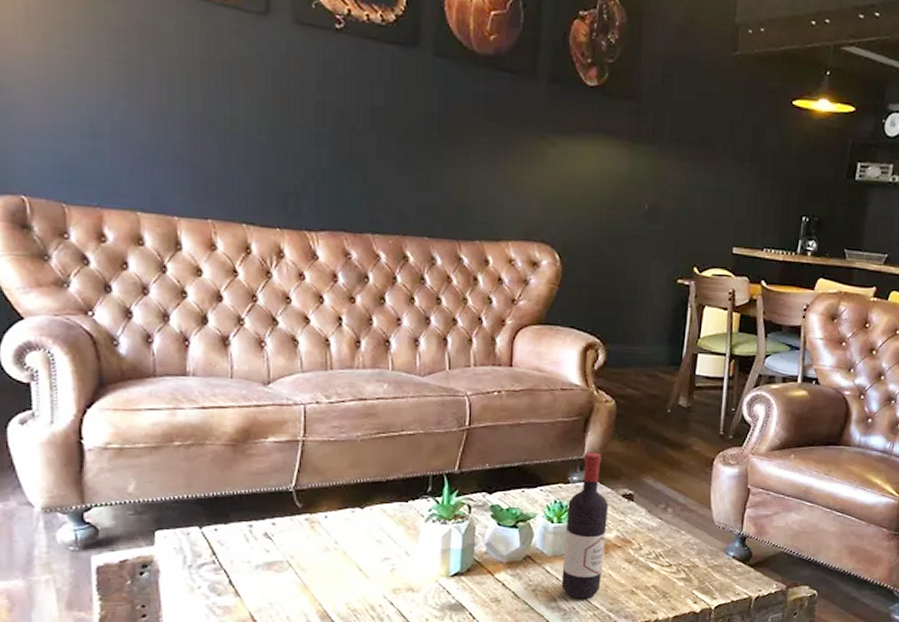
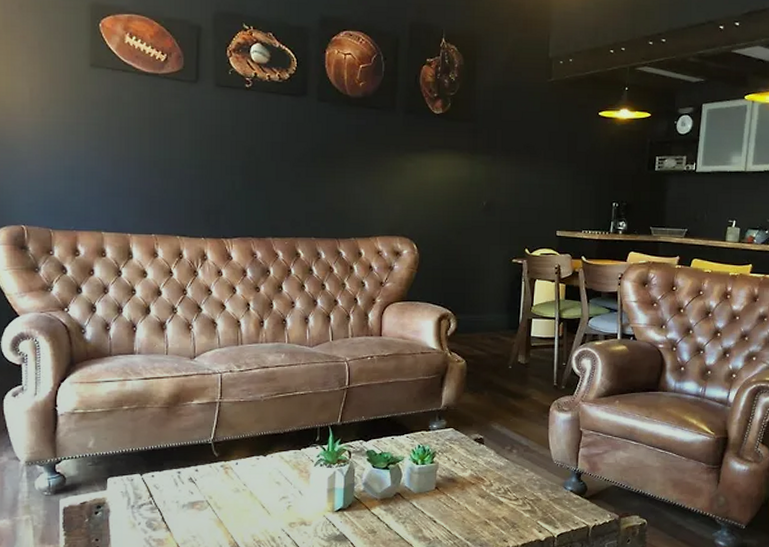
wine bottle: present [561,451,609,599] -> none [426,403,464,529]

